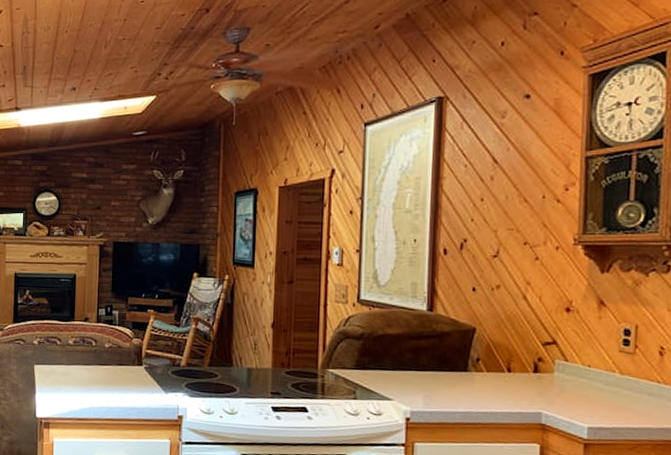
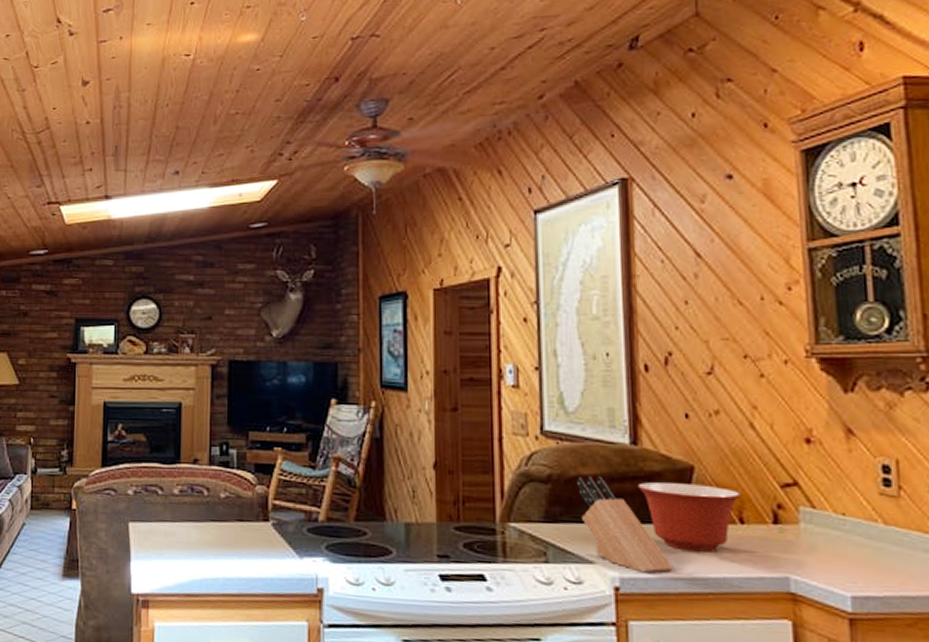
knife block: none [382,334,453,408] -> present [576,475,674,573]
mixing bowl: none [430,340,510,393] -> present [637,482,740,552]

